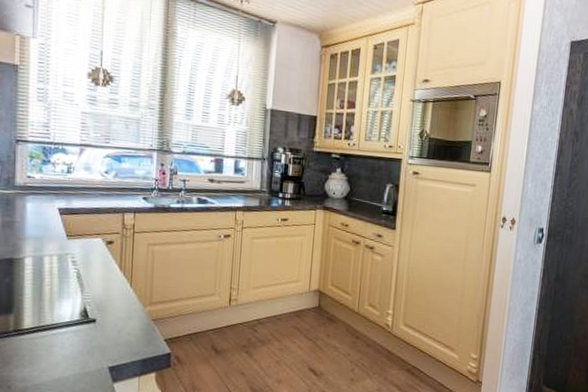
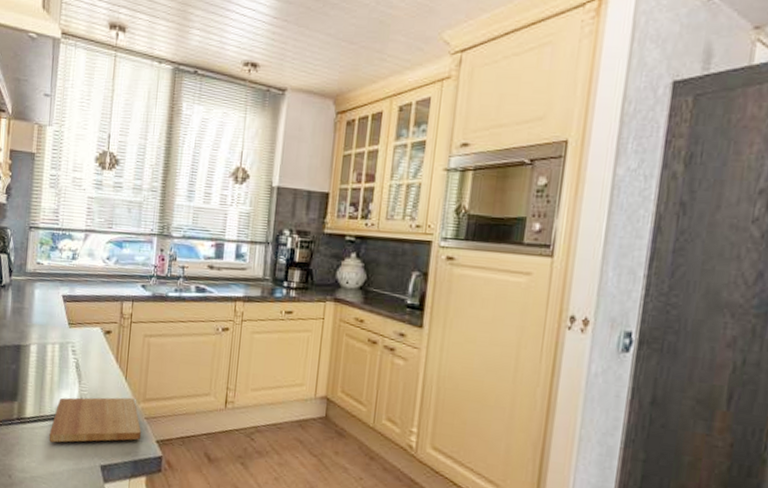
cutting board: none [51,302,150,350] -> present [49,397,142,443]

